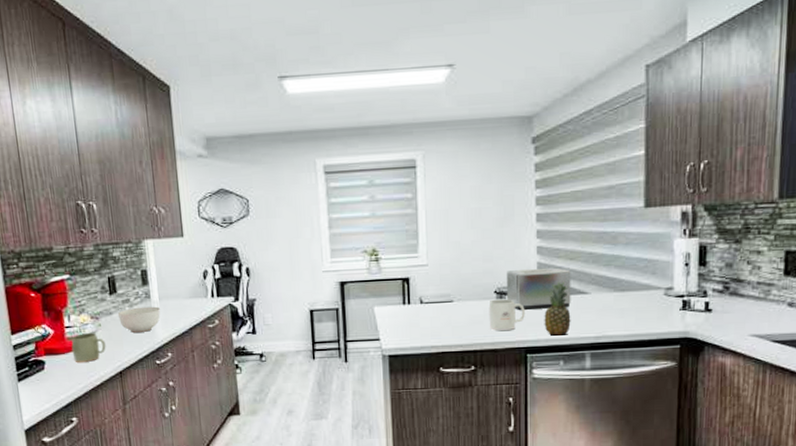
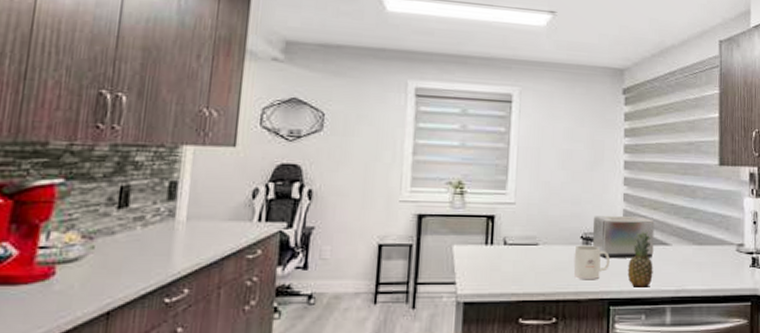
mug: present [71,333,106,362] -> none [39,257,96,297]
bowl: present [117,306,161,333] -> none [122,227,187,260]

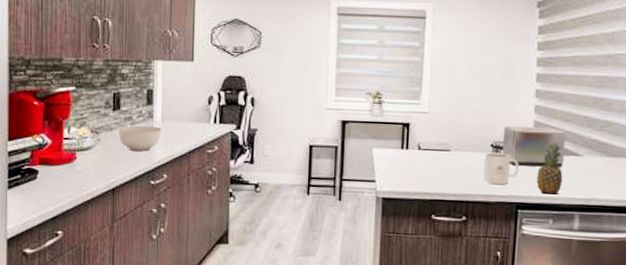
bowl: none [122,227,187,260] -> present [118,125,162,151]

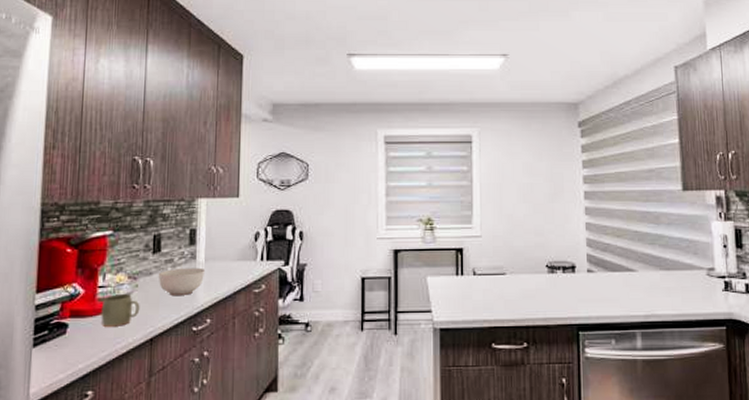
mug: none [67,146,102,176] -> present [101,294,140,327]
mug: present [483,152,519,185] -> none [540,273,576,307]
toaster: present [503,126,566,168] -> none [556,244,620,285]
fruit: present [536,141,563,195] -> none [594,258,621,314]

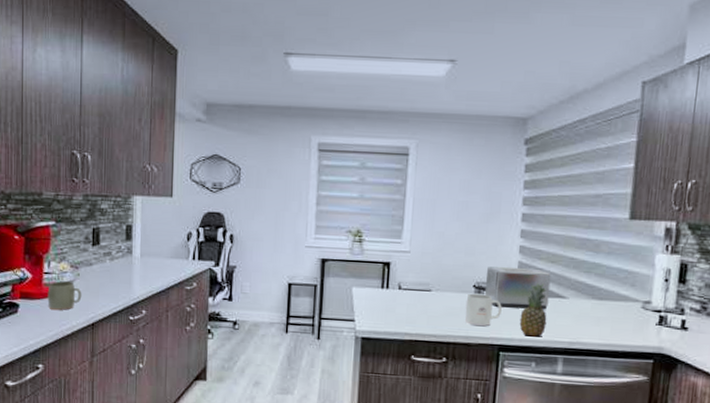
bowl: present [158,267,206,295] -> none [97,261,141,287]
mug: none [540,273,576,307] -> present [465,293,502,327]
toaster: none [556,244,620,285] -> present [485,266,551,310]
fruit: none [594,258,621,314] -> present [519,283,547,338]

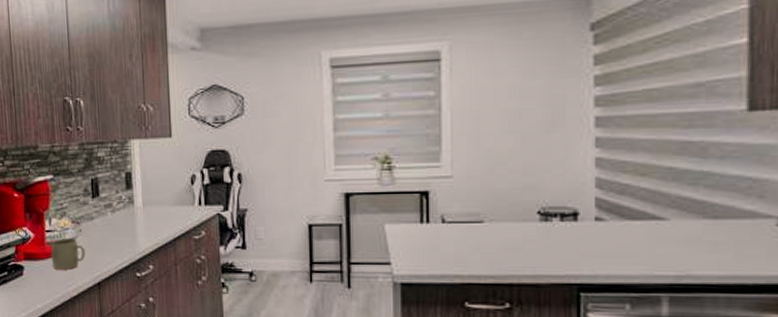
mug: present [465,293,502,327] -> none [529,221,578,262]
toaster: present [485,266,551,310] -> none [553,184,642,236]
fruit: present [519,283,547,338] -> none [604,203,641,273]

